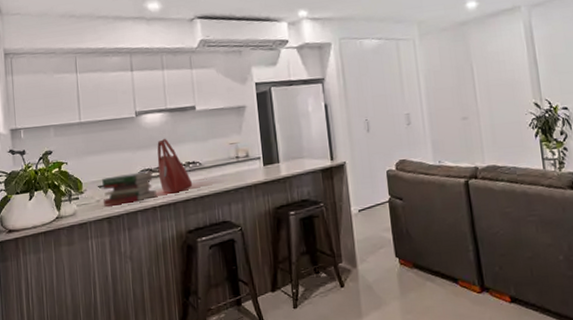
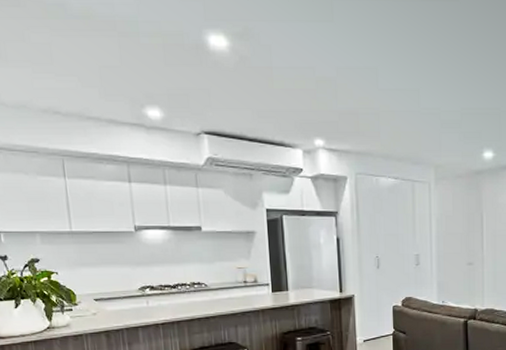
books: present [102,169,157,207] -> none [98,287,159,320]
handbag: present [157,138,193,194] -> none [159,256,198,313]

